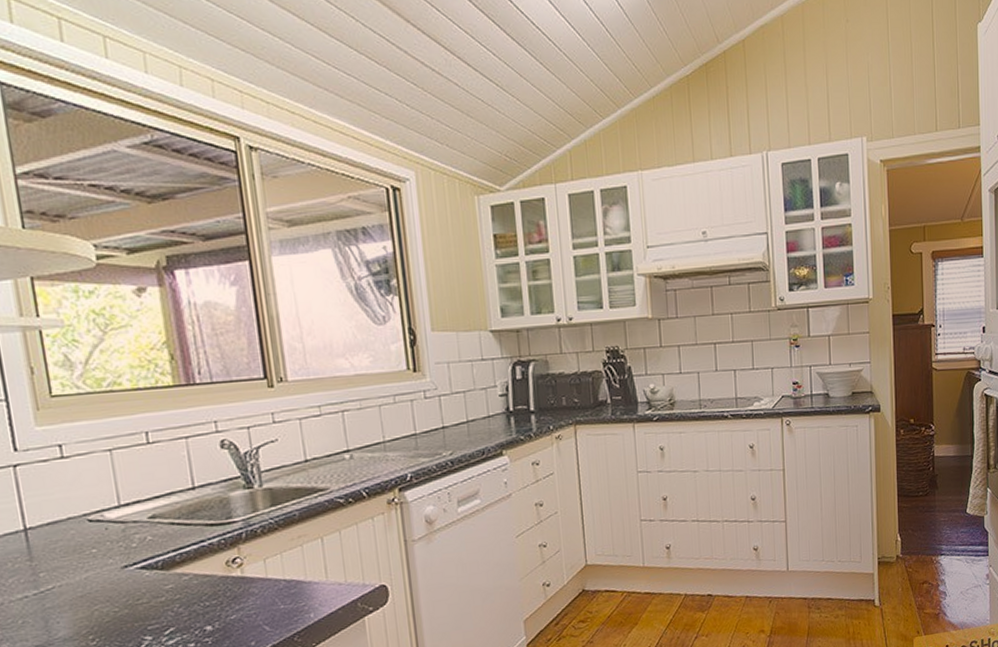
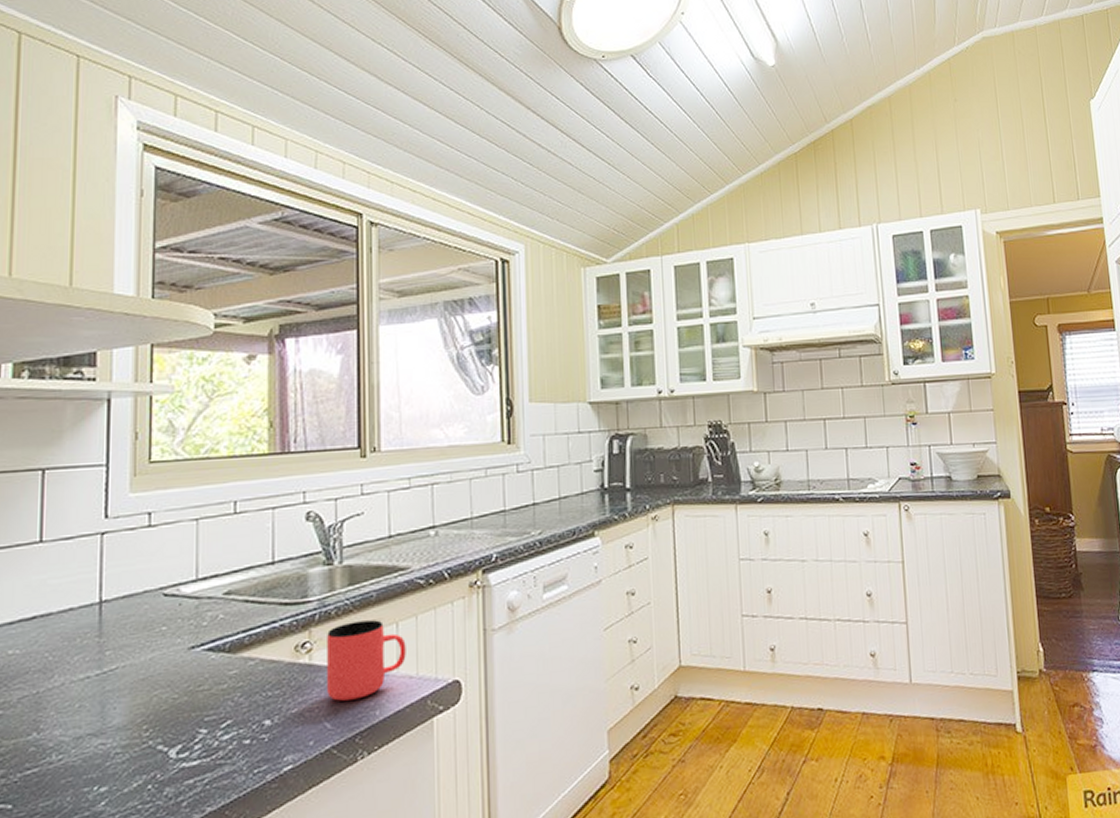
cup: none [255,536,334,607] -> present [327,620,406,701]

